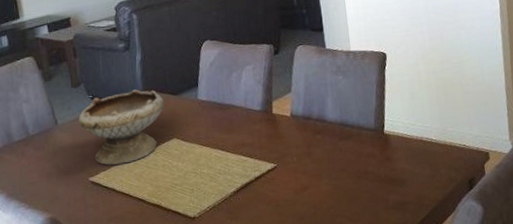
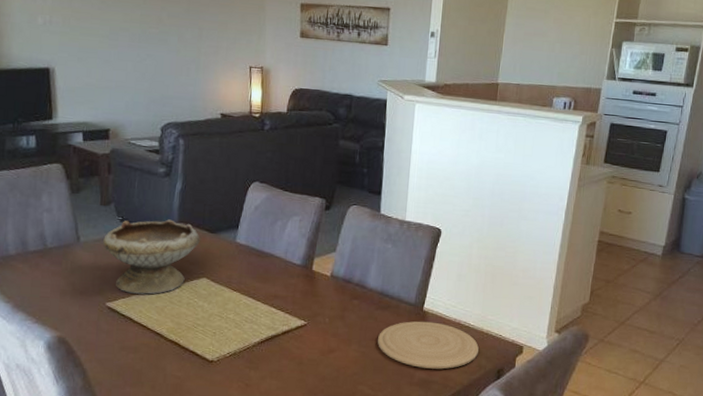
plate: none [346,143,446,191] -> present [378,321,479,370]

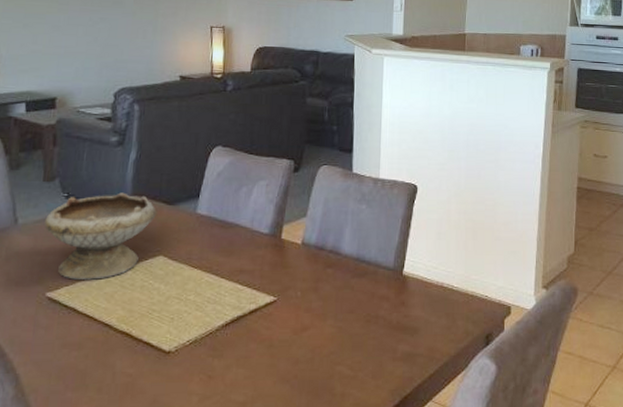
plate: present [378,321,479,370] -> none [356,287,464,340]

